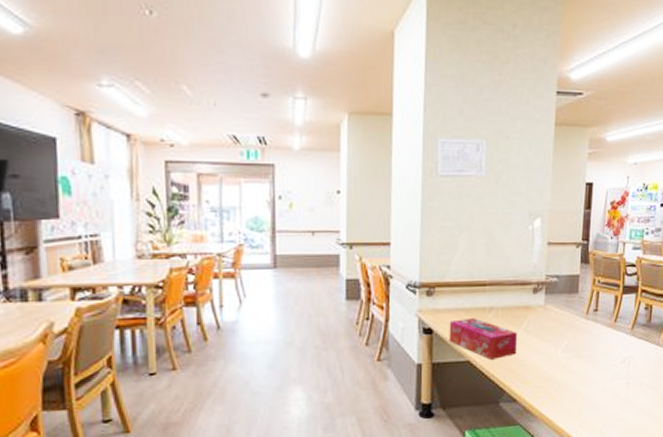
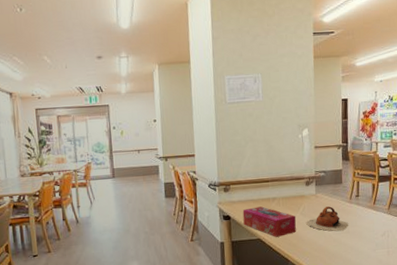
teapot: none [530,322,582,355] -> present [306,206,348,232]

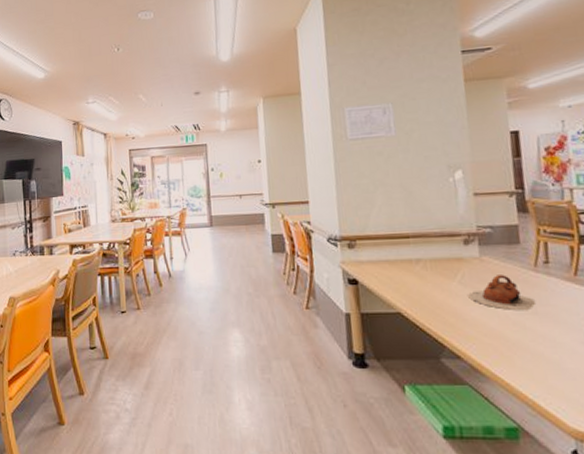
tissue box: present [242,206,296,237] -> none [374,270,454,312]

